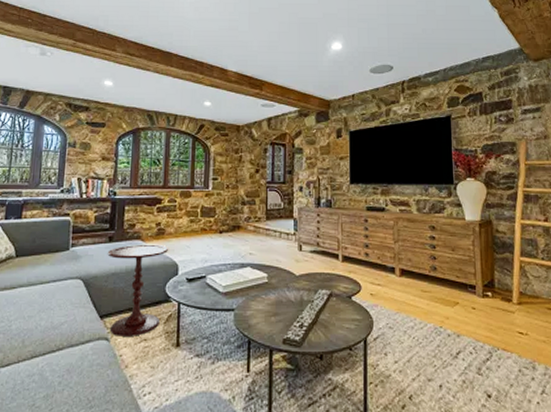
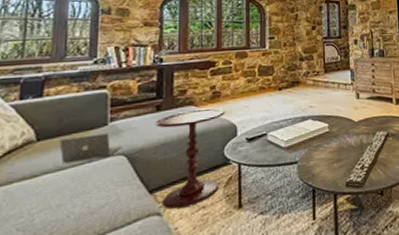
laptop: none [32,257,80,280] -> present [59,133,123,164]

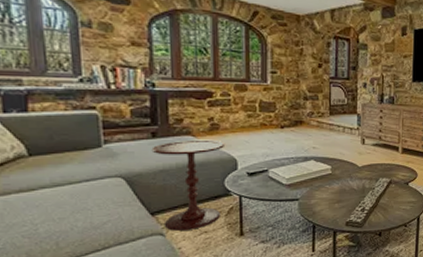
laptop: present [59,133,123,164] -> none [53,155,120,181]

